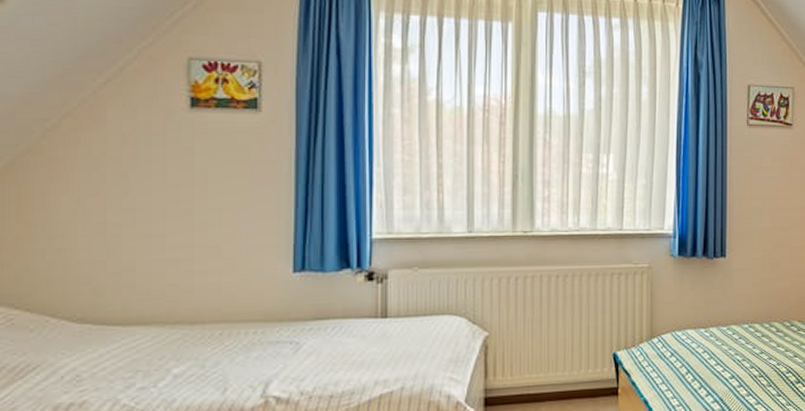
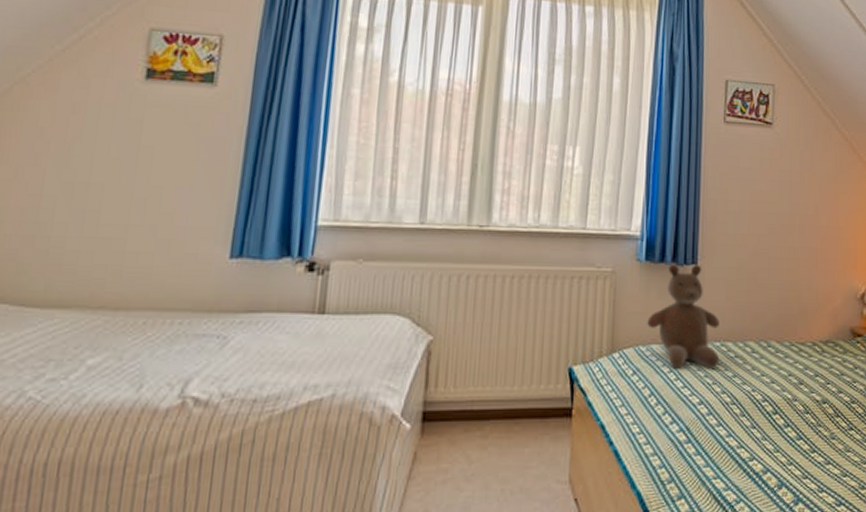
teddy bear: none [682,257,748,349] -> present [647,264,720,368]

